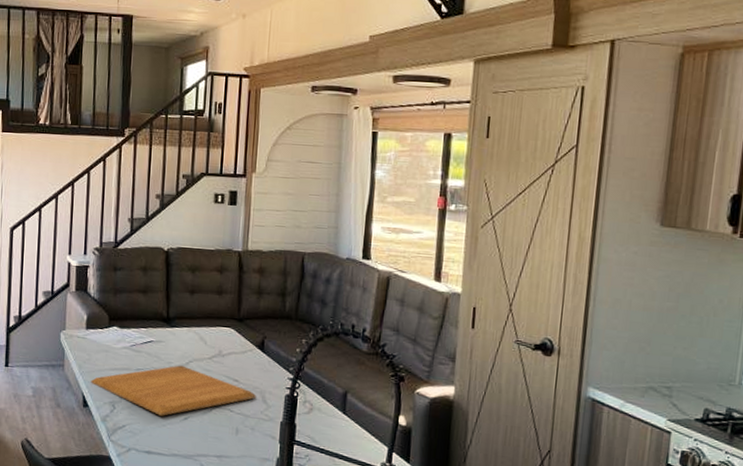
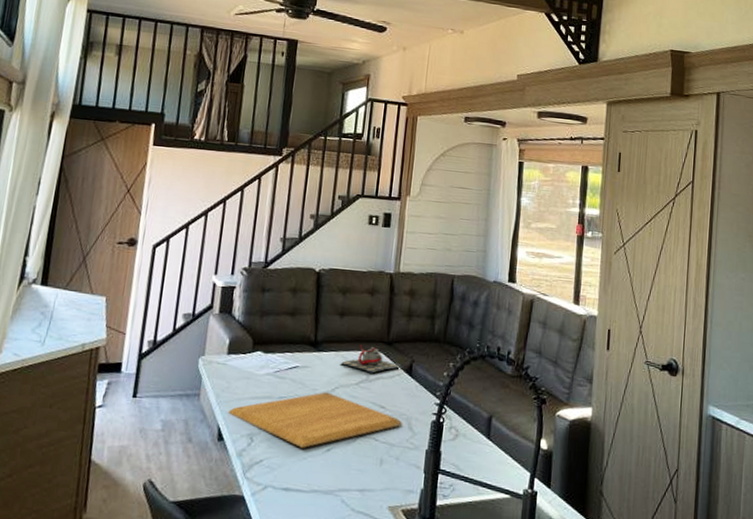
teapot: none [193,321,255,349] -> present [340,345,403,373]

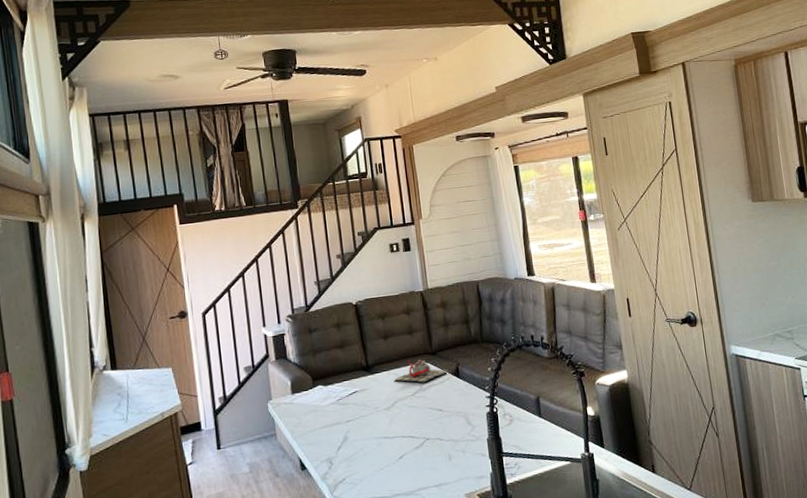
chopping board: present [228,392,403,448] -> none [304,407,462,461]

